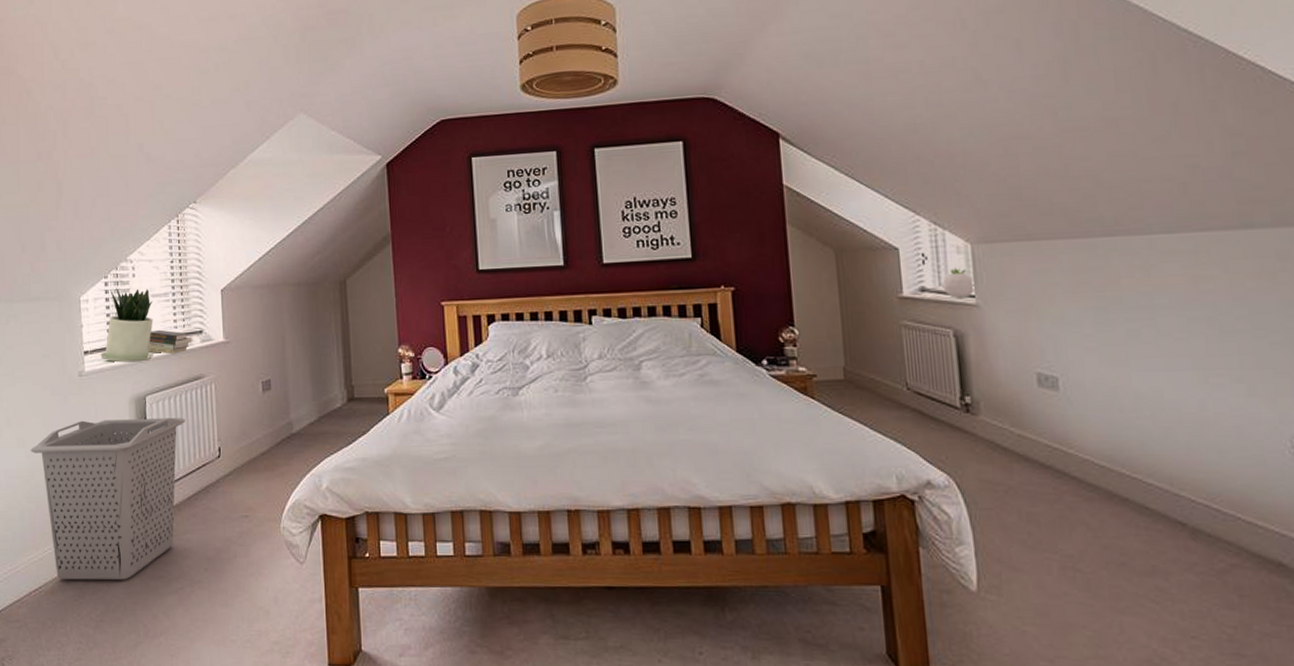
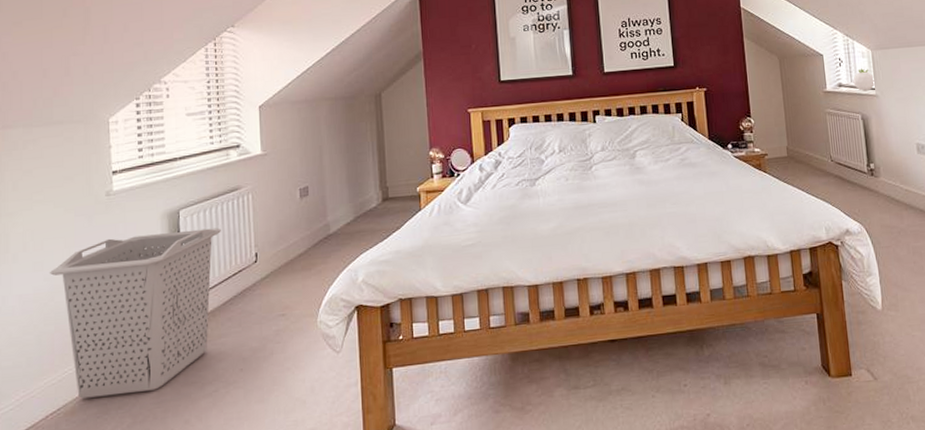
planter: present [100,288,153,363] -> none [130,108,188,180]
books: present [148,329,192,354] -> none [182,146,229,169]

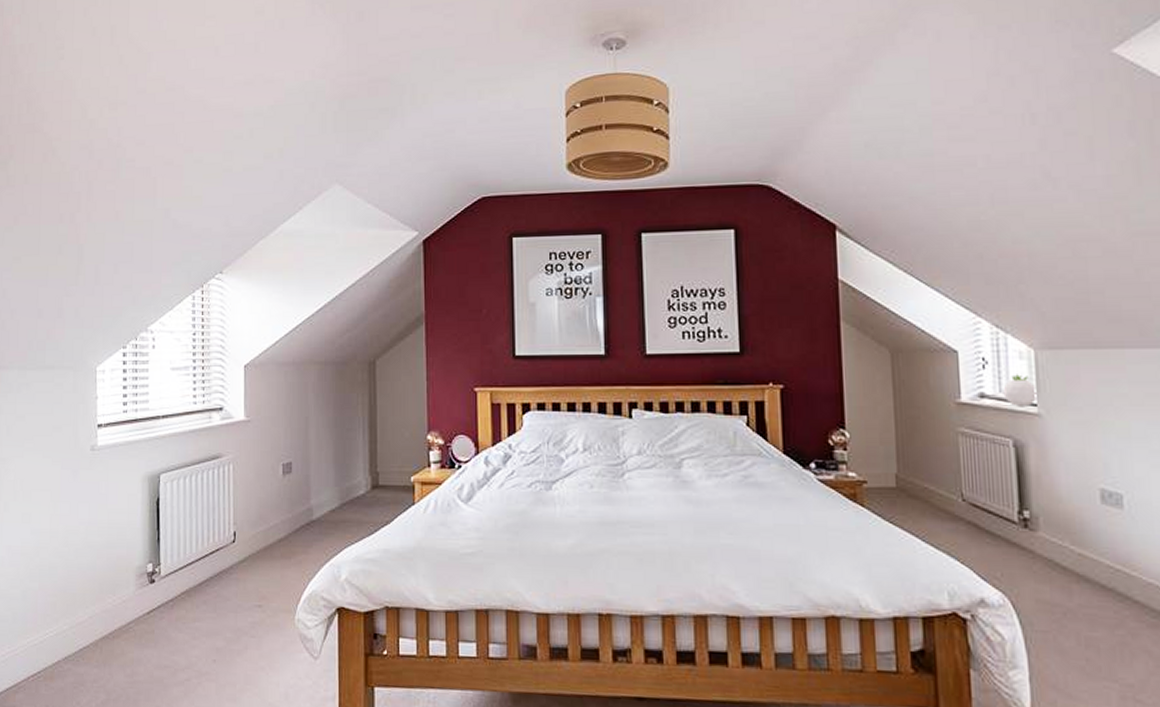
laundry basket: present [49,228,221,399] -> none [35,497,200,668]

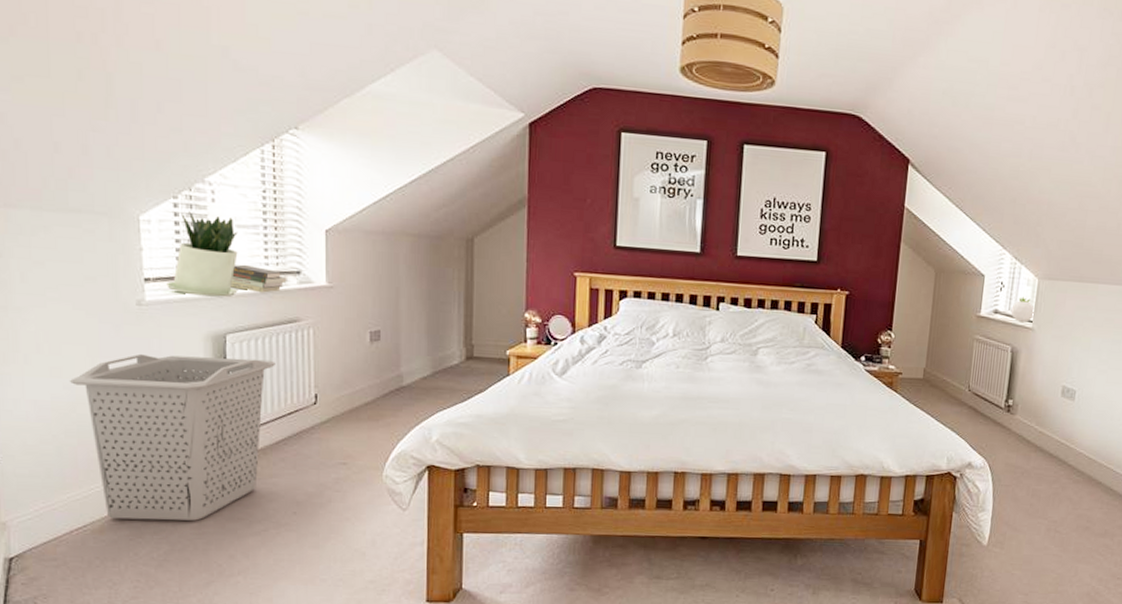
laundry basket: none [35,497,200,668] -> present [69,353,275,521]
planter: none [114,359,172,438] -> present [166,211,238,297]
books: none [165,404,212,431] -> present [230,264,287,293]

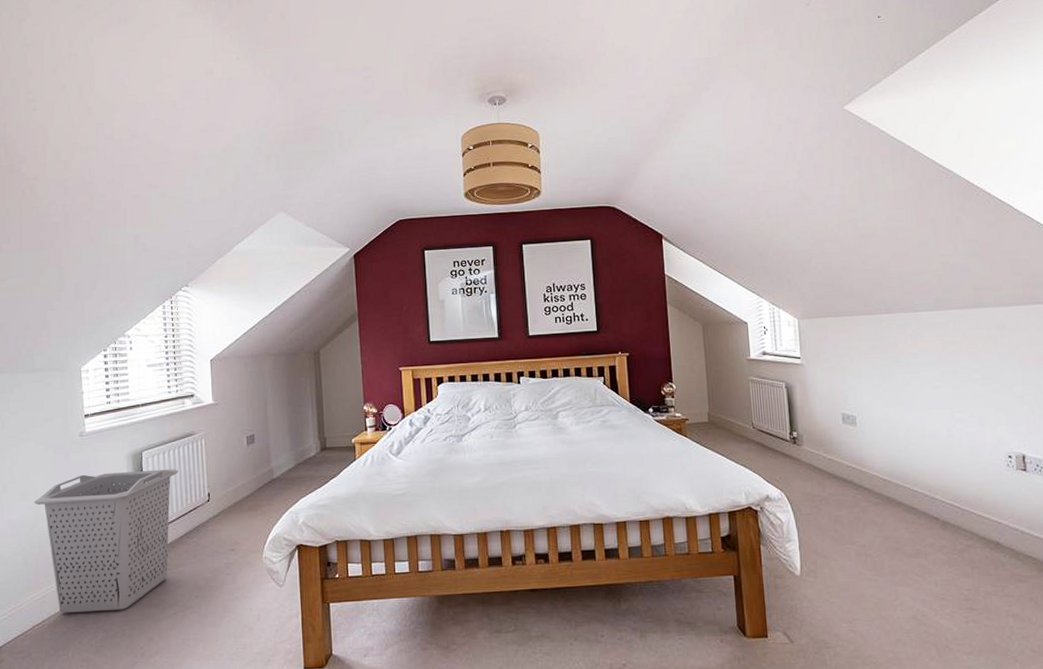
planter: present [166,211,238,297] -> none [100,359,149,424]
books: present [230,264,287,293] -> none [144,394,185,416]
succulent plant: present [1011,297,1035,323] -> none [778,337,801,361]

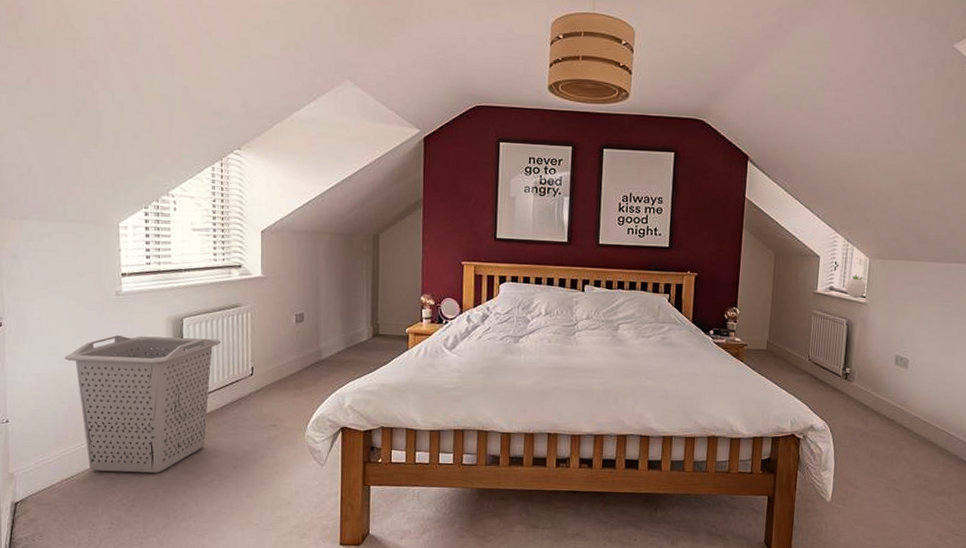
succulent plant: none [778,337,801,361] -> present [845,275,868,299]

